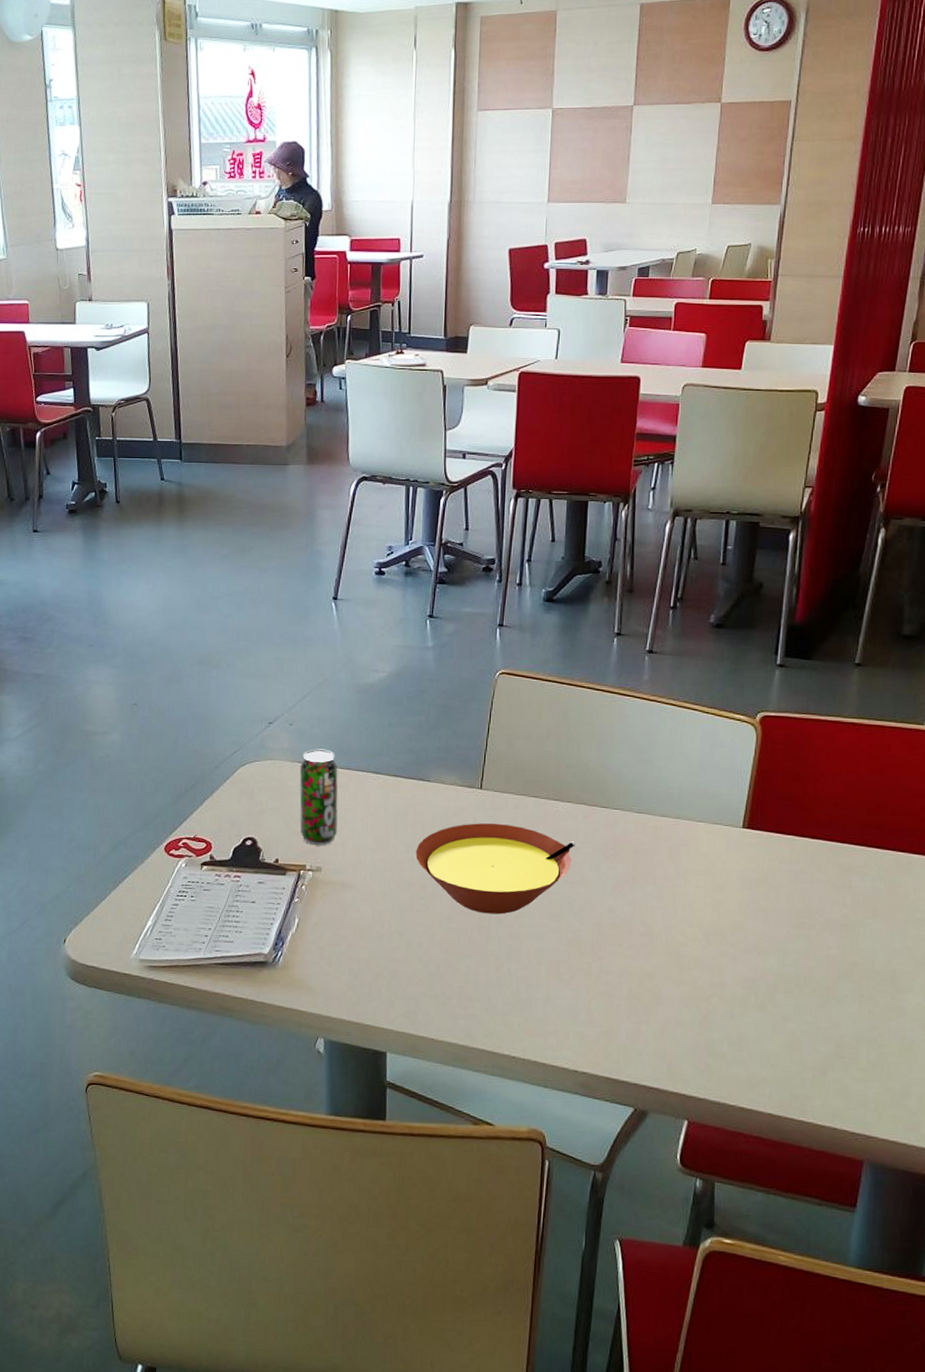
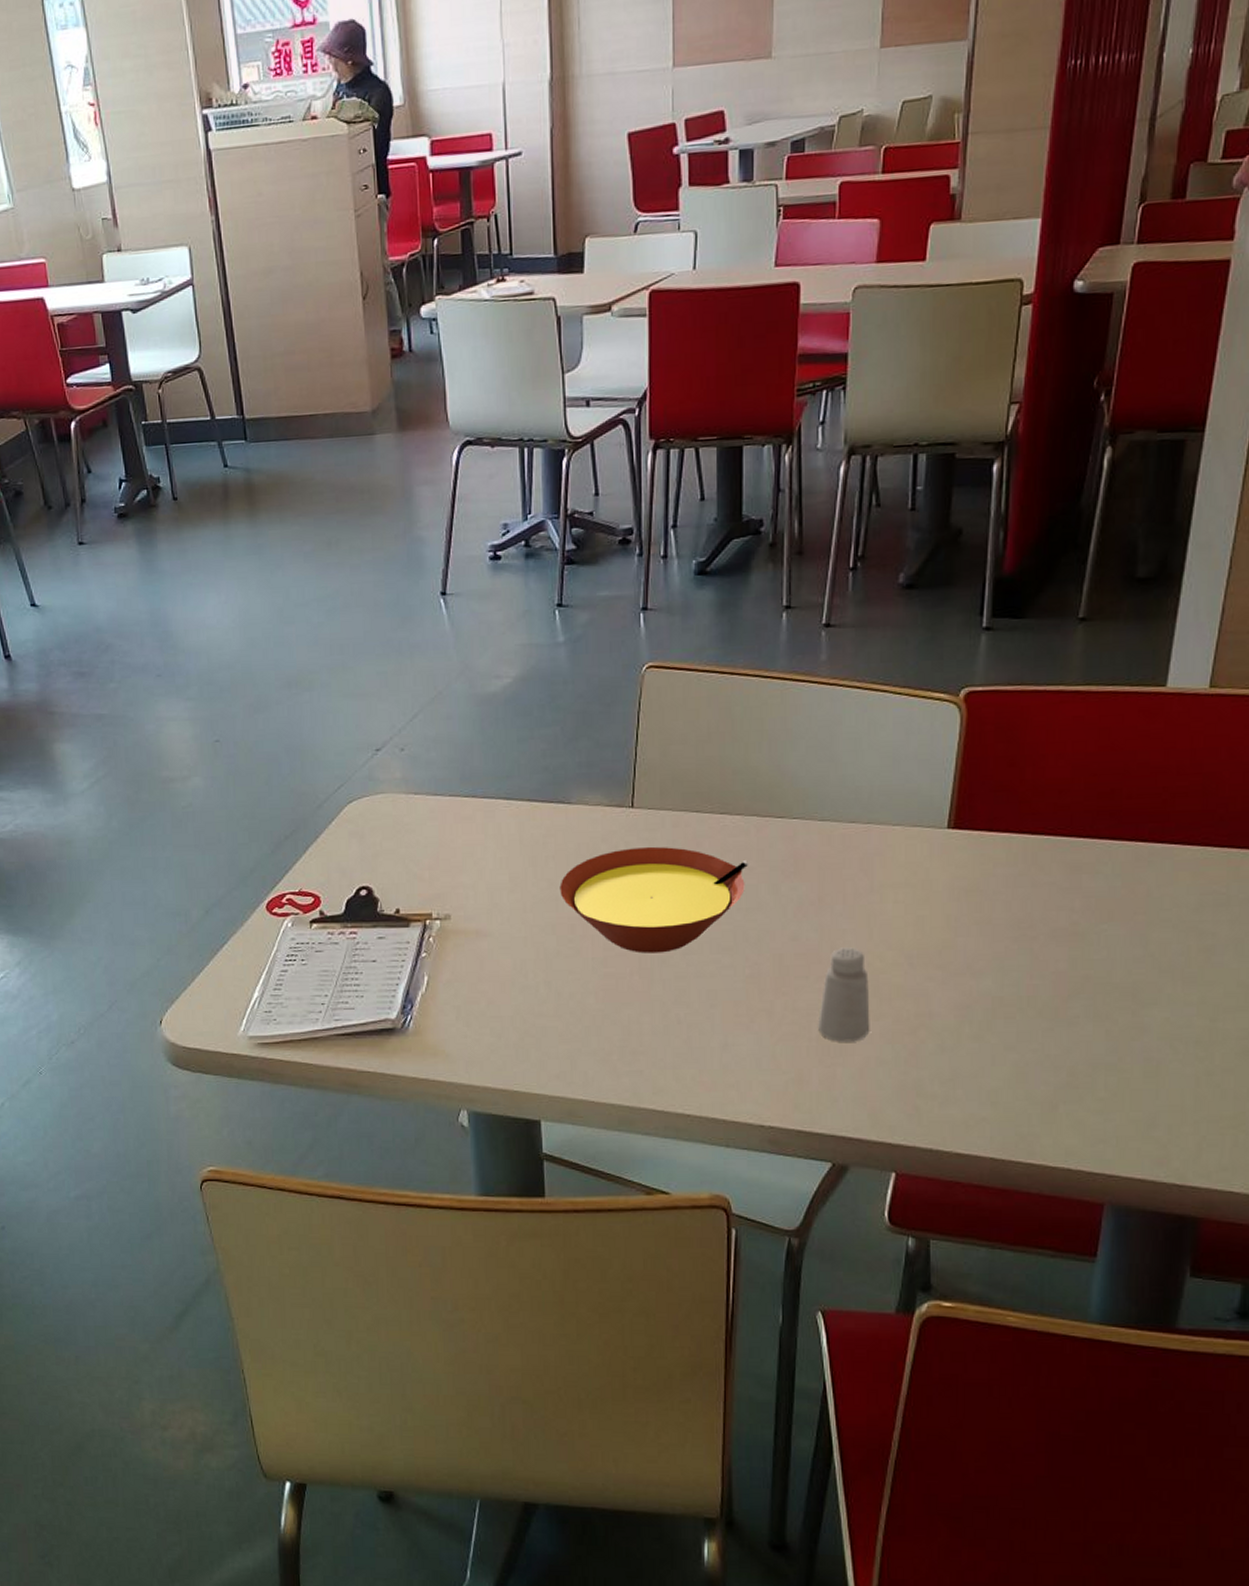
beverage can: present [299,749,338,845] -> none [416,775,465,889]
saltshaker: none [628,922,672,1004] -> present [818,947,870,1042]

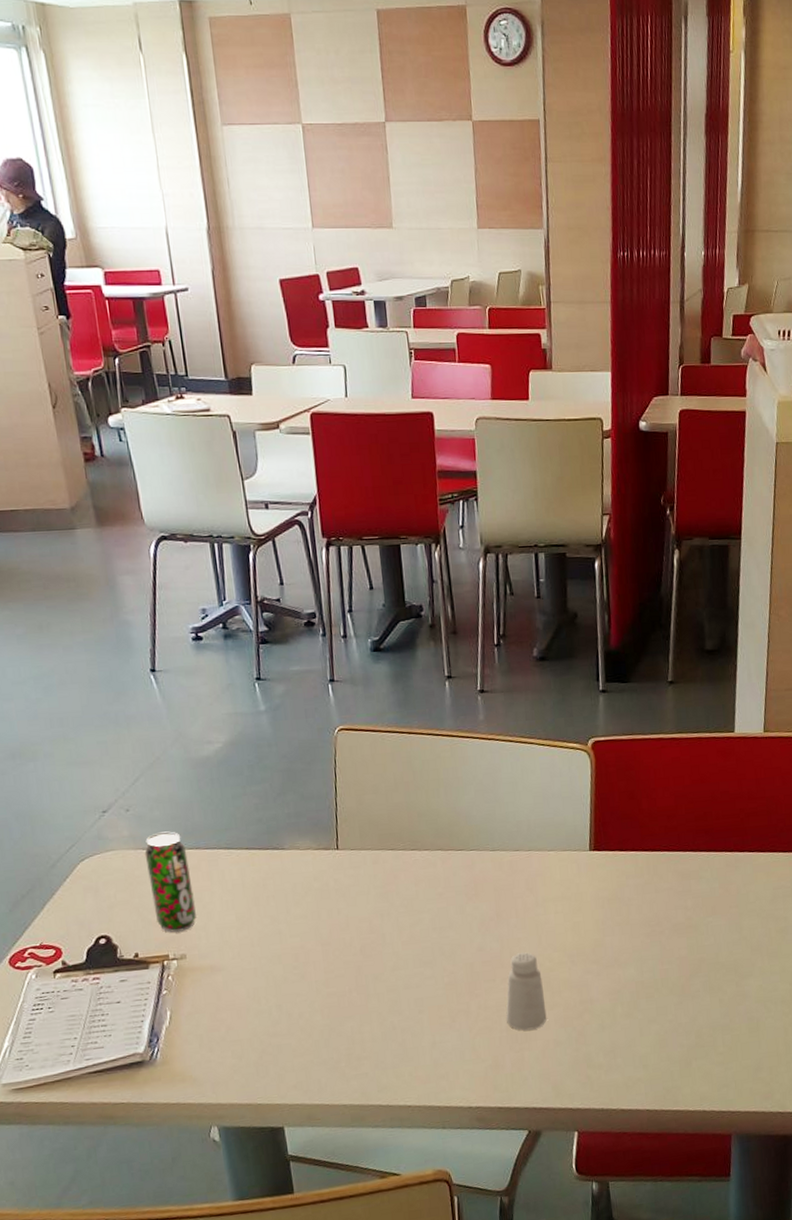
beverage can: none [416,775,465,889] -> present [144,831,196,933]
soup bowl: present [559,846,749,953] -> none [281,881,439,973]

